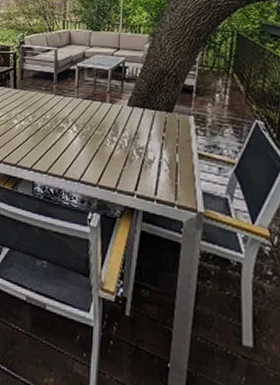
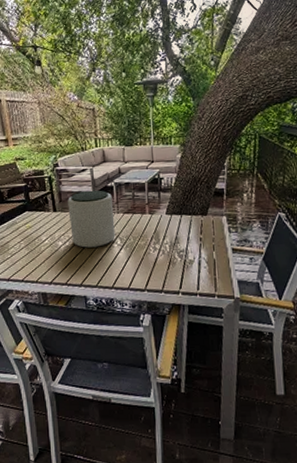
plant pot: none [27,71,74,131] -> present [68,190,115,248]

